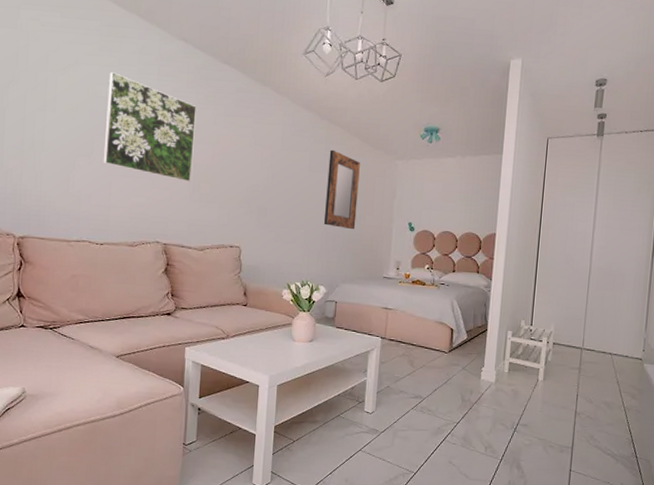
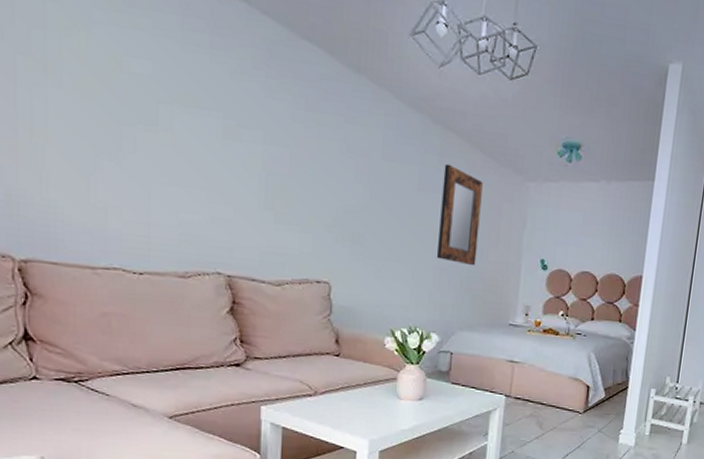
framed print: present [103,71,196,182] -> none [137,36,266,197]

